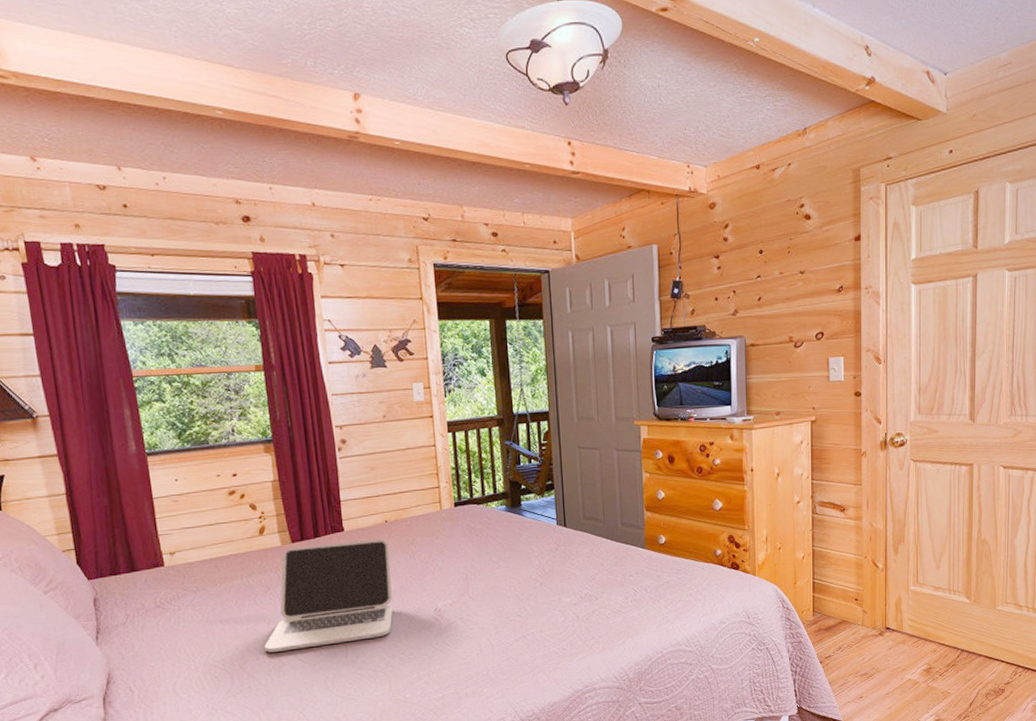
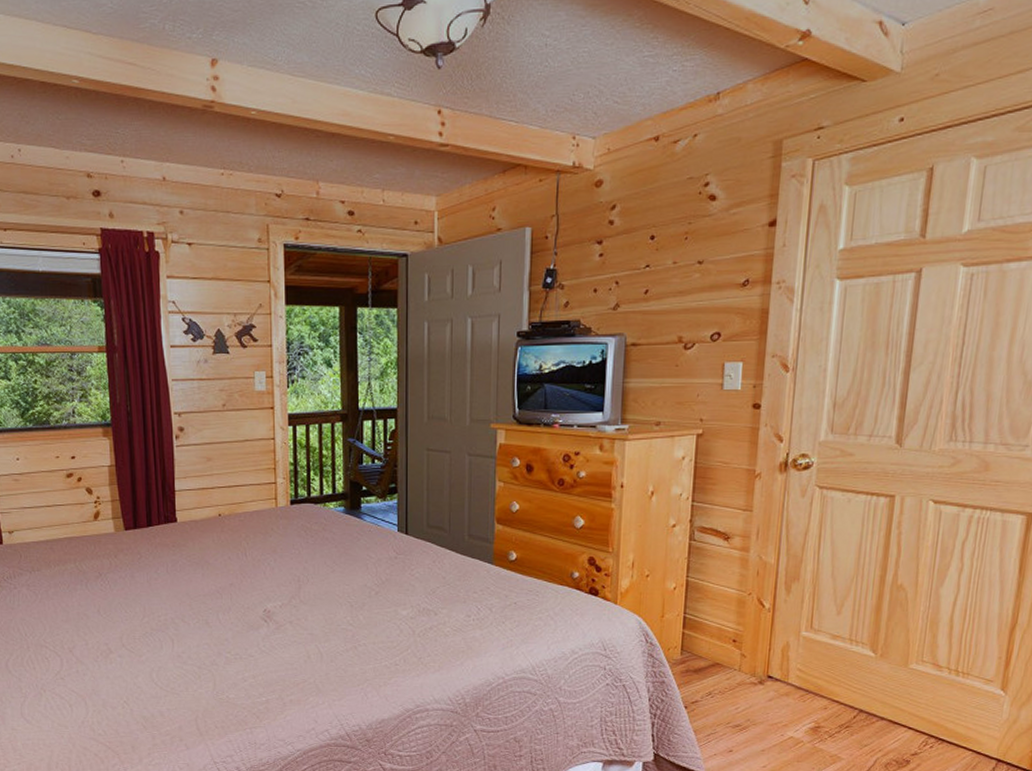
laptop: present [264,538,393,653] -> none [93,532,222,639]

